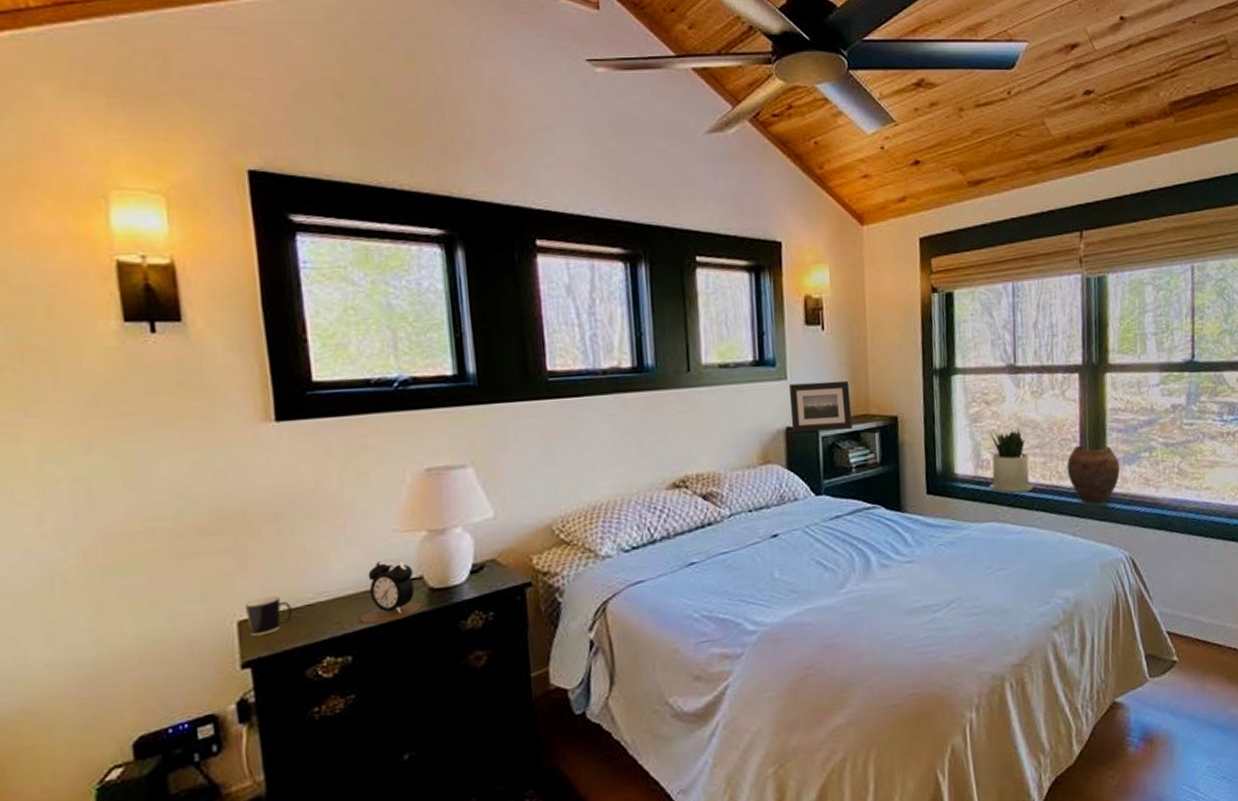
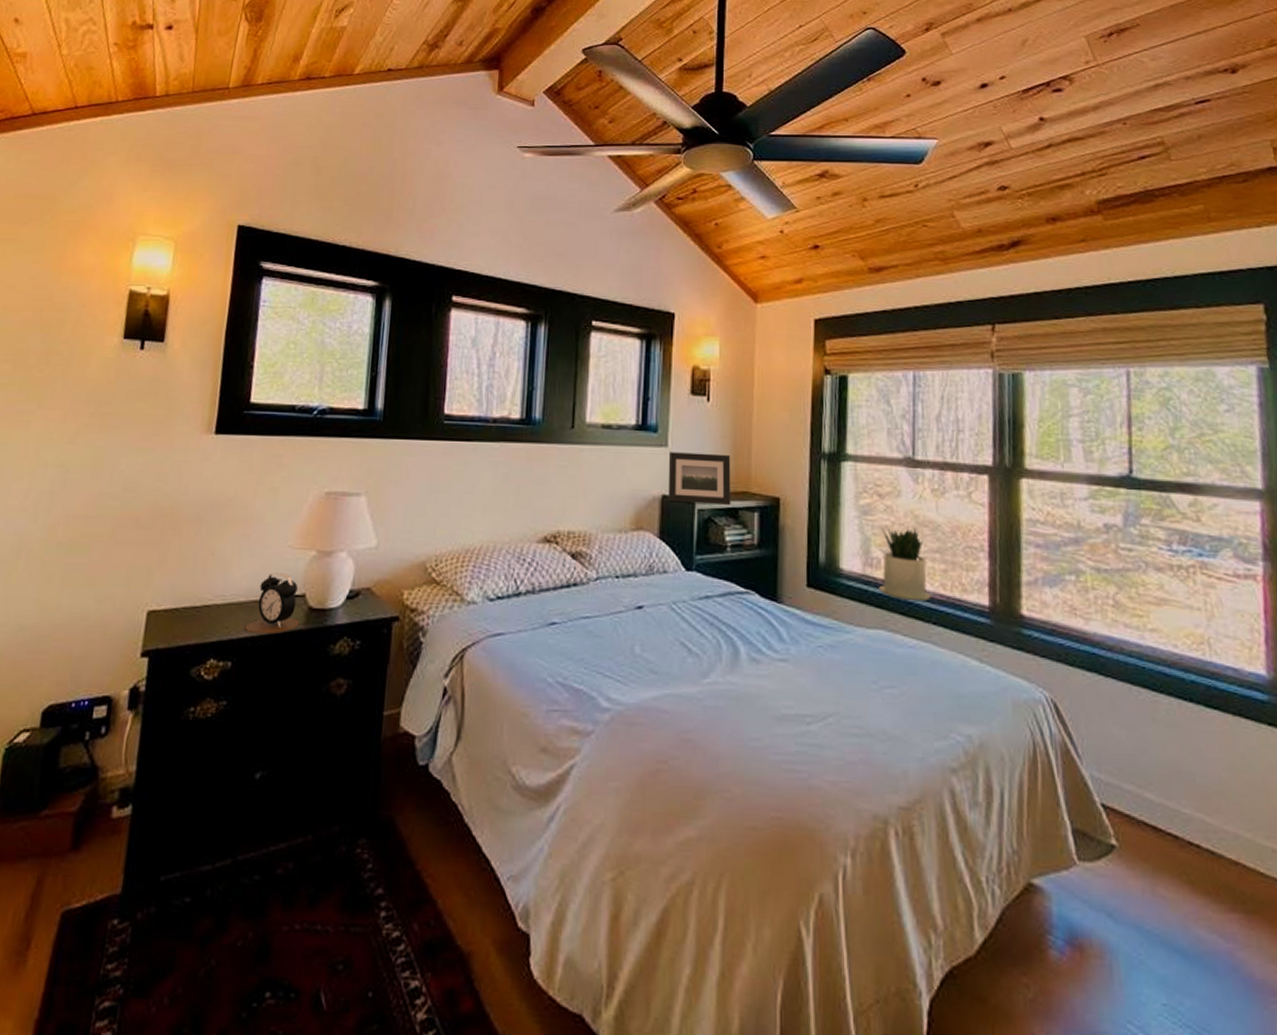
mug: present [246,595,292,637] -> none [155,591,192,628]
vase: present [1066,445,1120,503] -> none [972,556,1039,627]

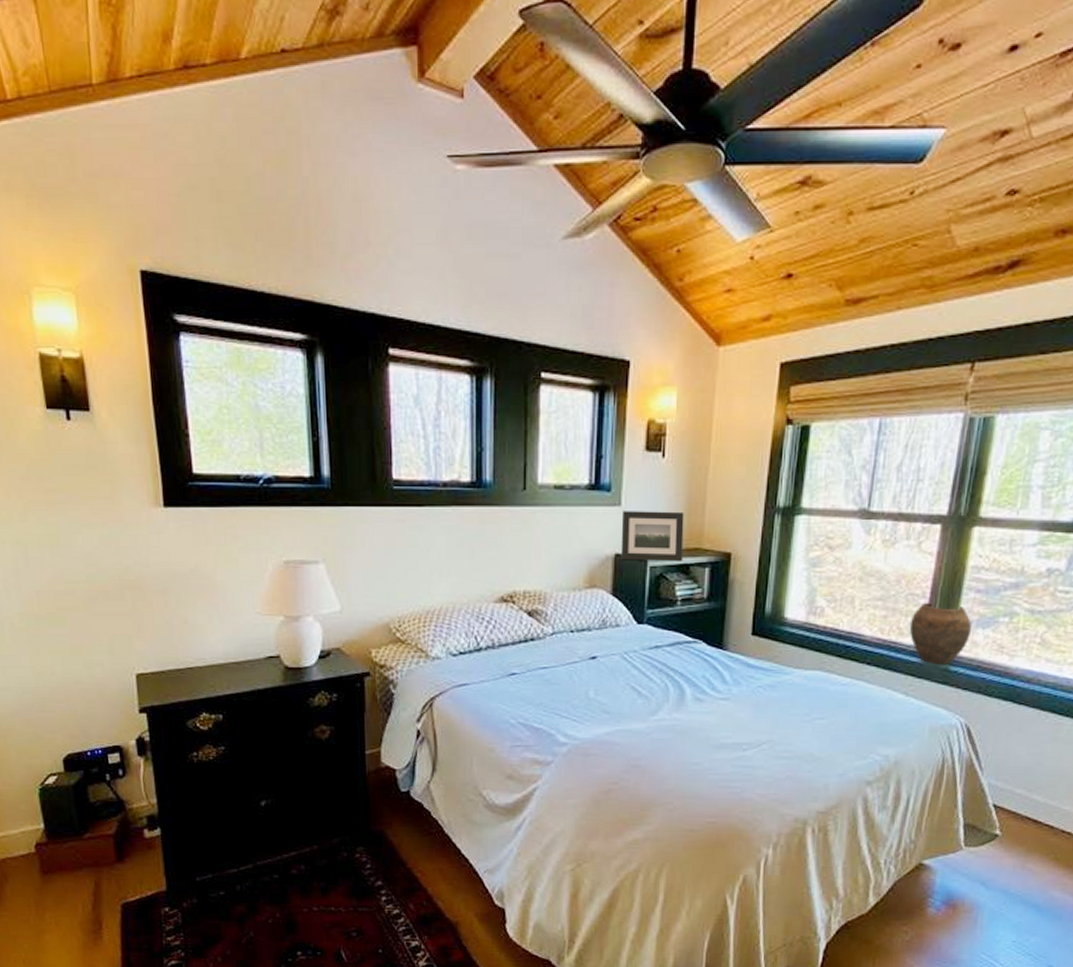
alarm clock: present [244,573,300,635] -> none [229,637,279,691]
planter: present [879,526,931,602] -> none [819,577,869,645]
vase: none [972,556,1039,627] -> present [909,602,972,665]

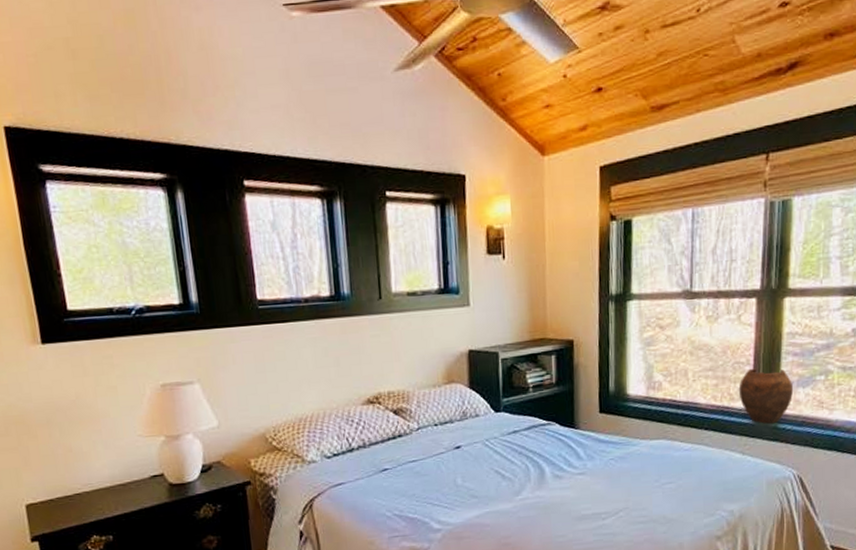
picture frame: present [620,511,684,562] -> none [471,306,530,356]

